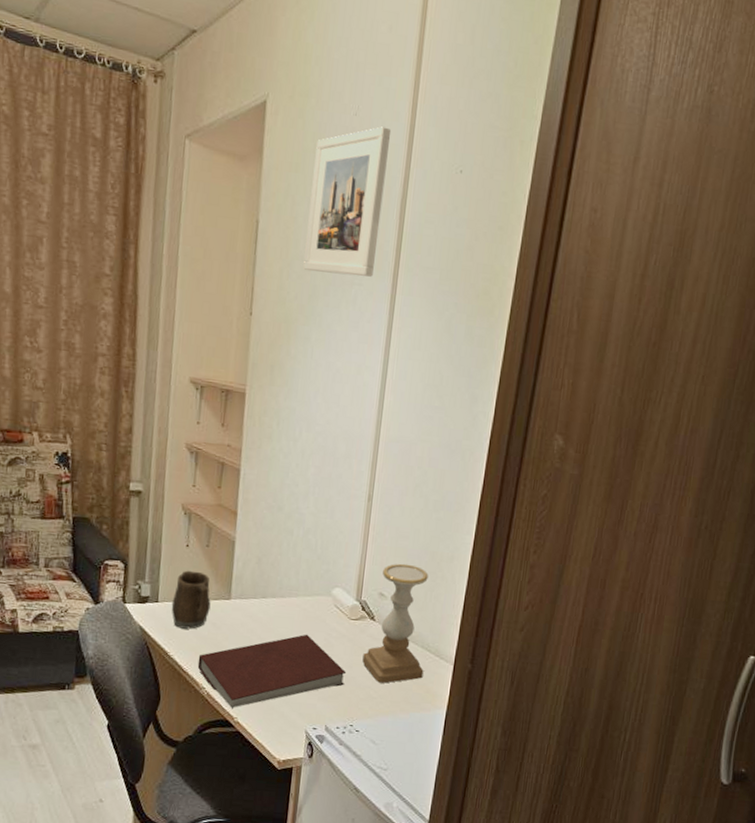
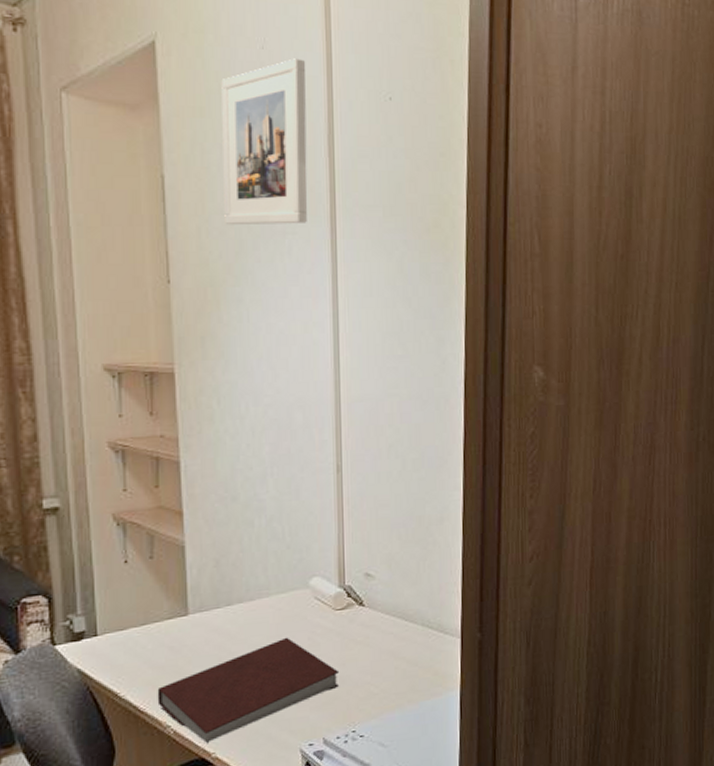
mug: present [171,570,211,629] -> none [114,589,164,662]
candle holder: present [362,563,428,683] -> none [356,535,428,676]

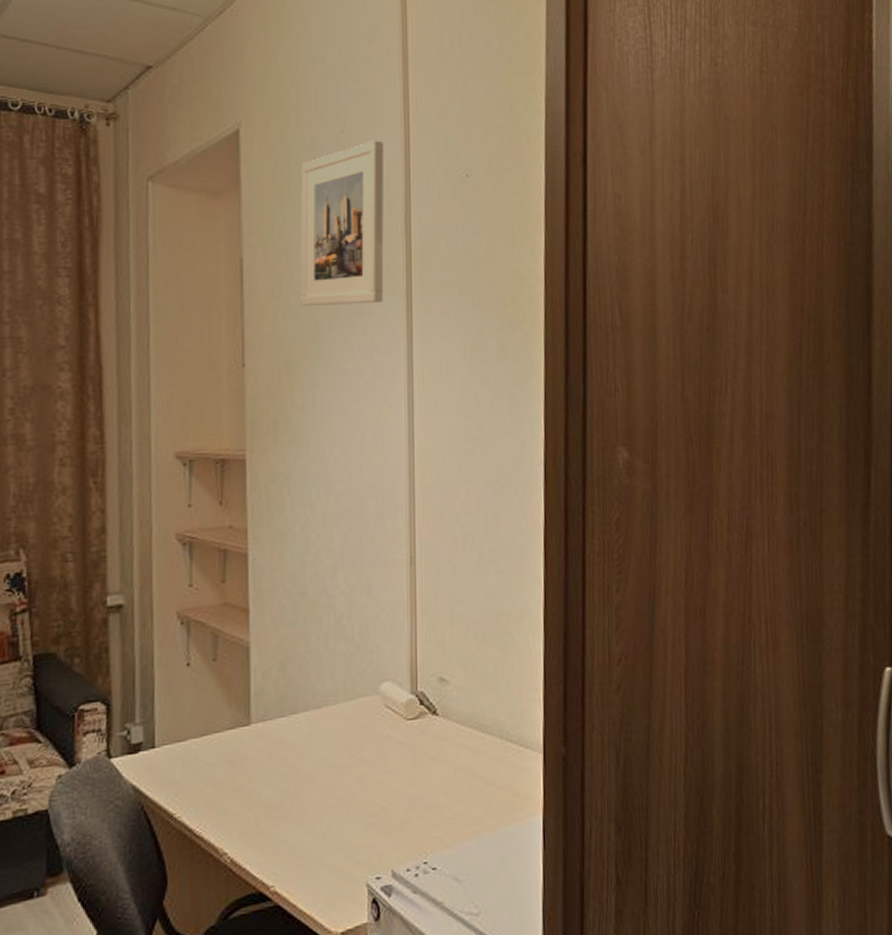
notebook: present [157,637,340,743] -> none [214,750,411,874]

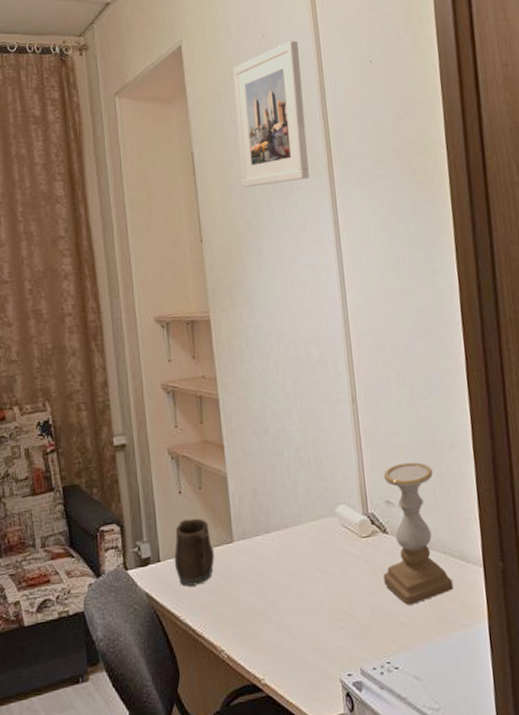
mug: none [173,695,225,778] -> present [174,518,215,587]
candle holder: none [429,634,507,797] -> present [383,462,453,605]

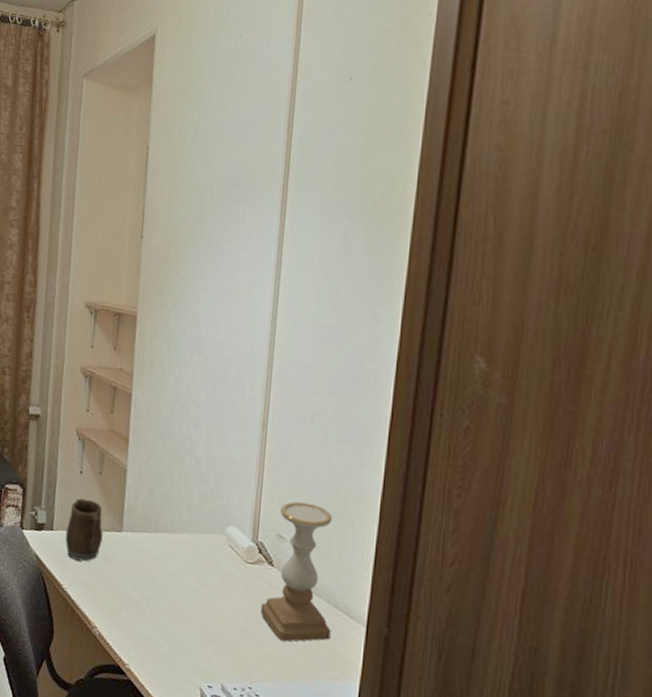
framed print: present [233,40,309,188] -> none [192,44,275,193]

